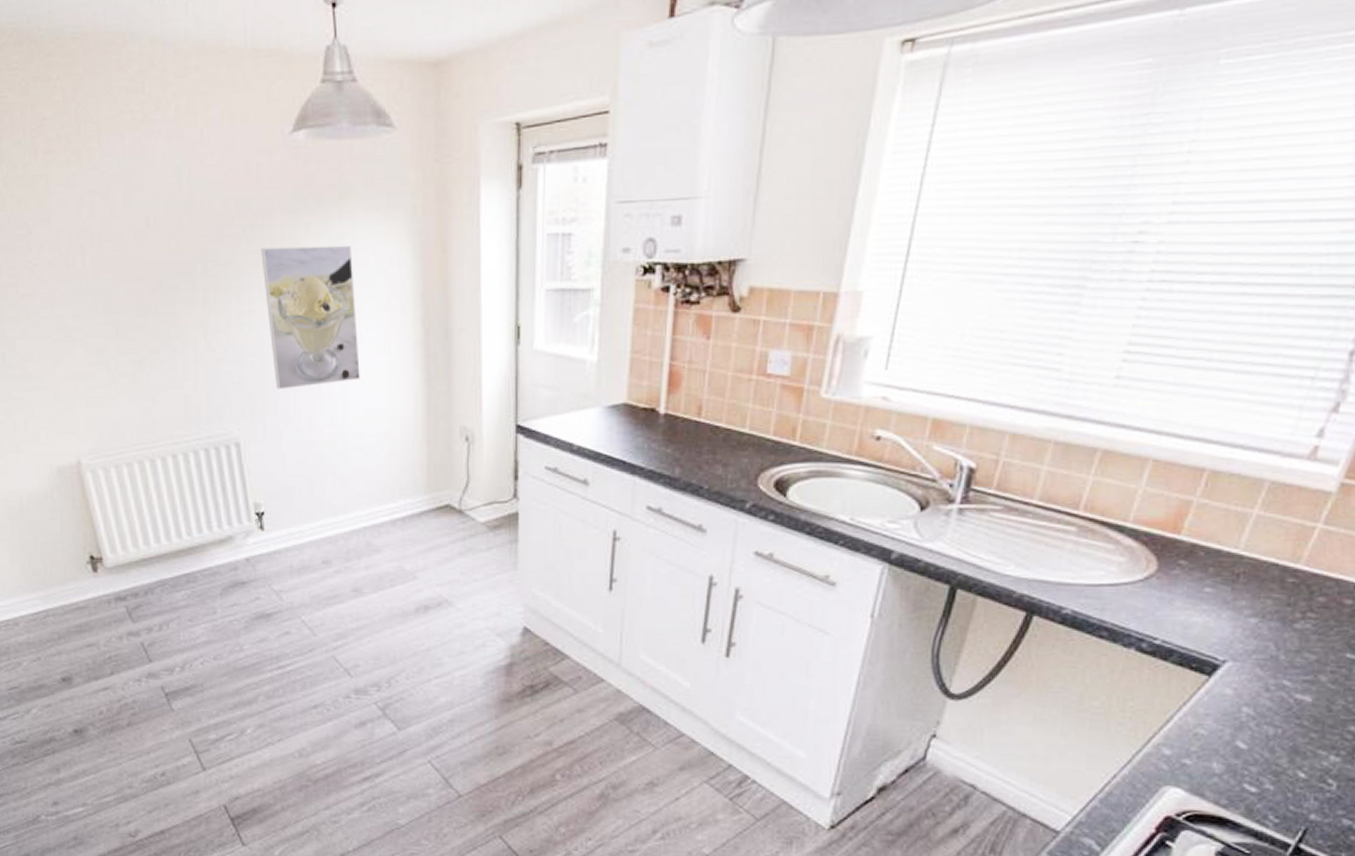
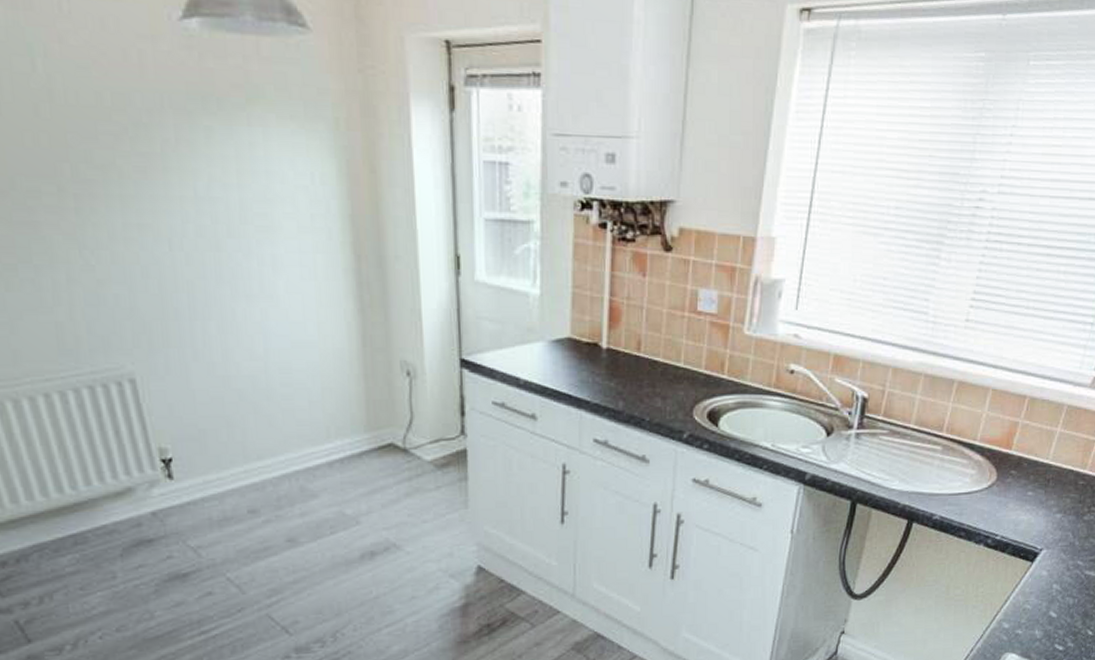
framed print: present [261,245,360,390] -> none [149,152,283,318]

